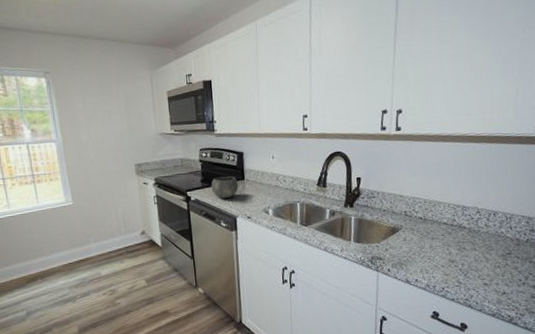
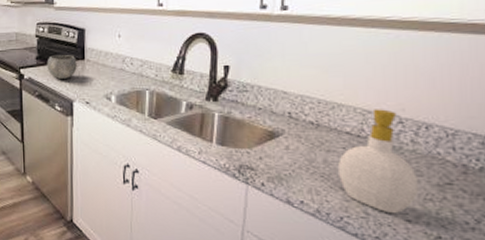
soap bottle: none [440,203,491,281] -> present [338,109,418,214]

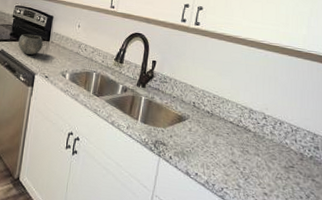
soap bottle: present [338,109,418,214] -> none [223,106,273,188]

